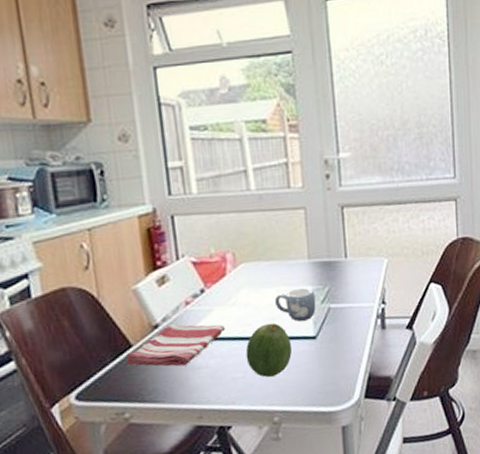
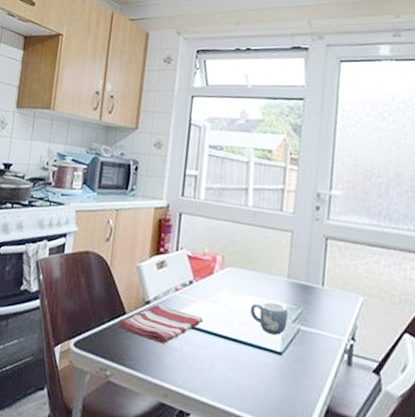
fruit: present [245,323,292,377] -> none [215,327,258,379]

